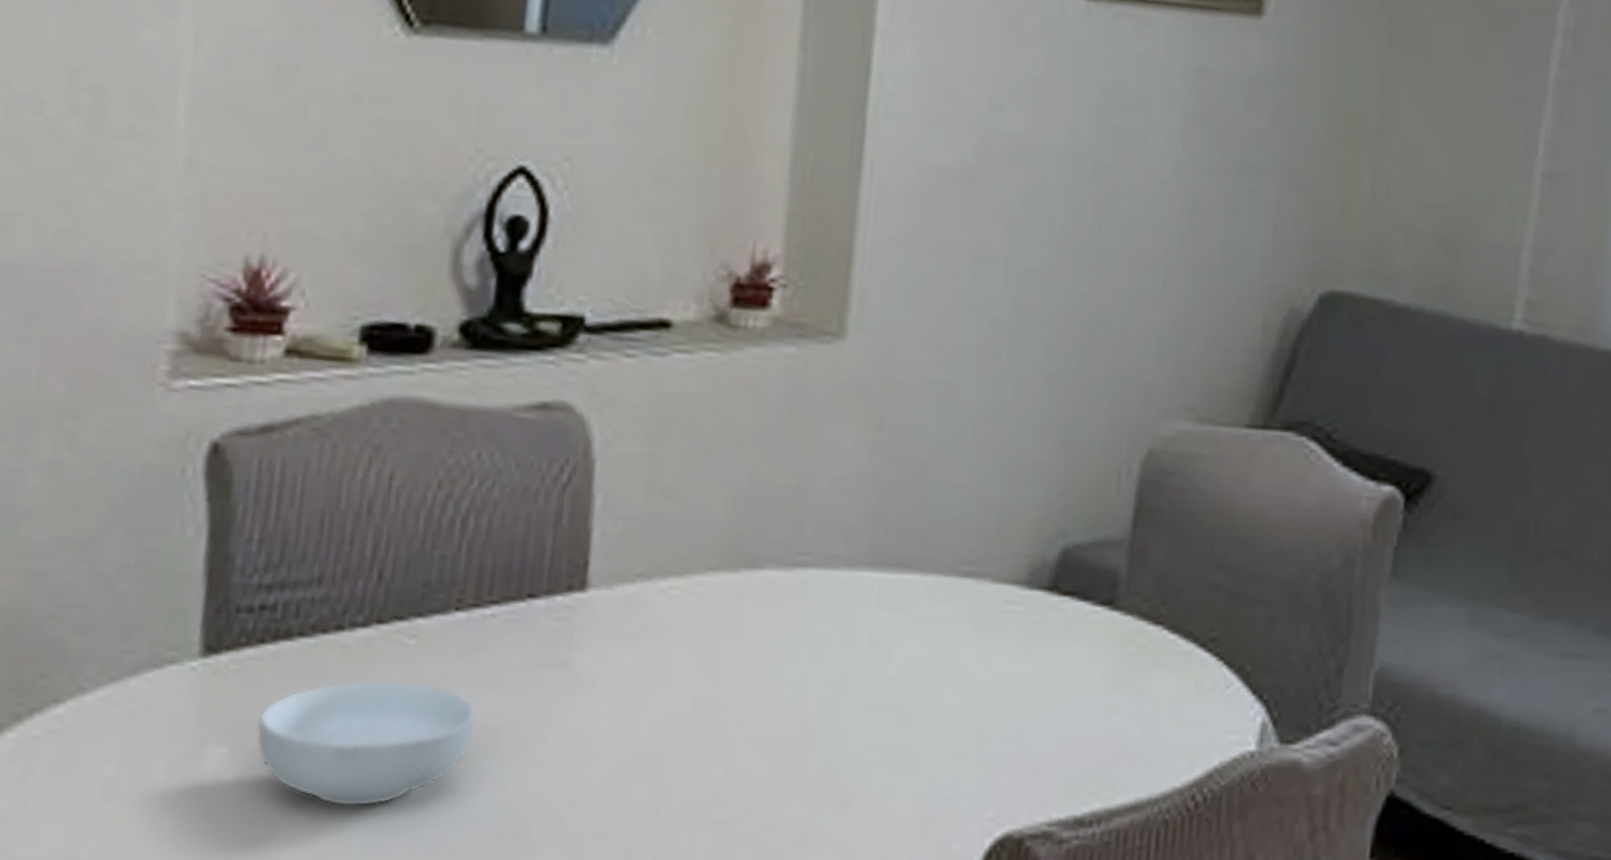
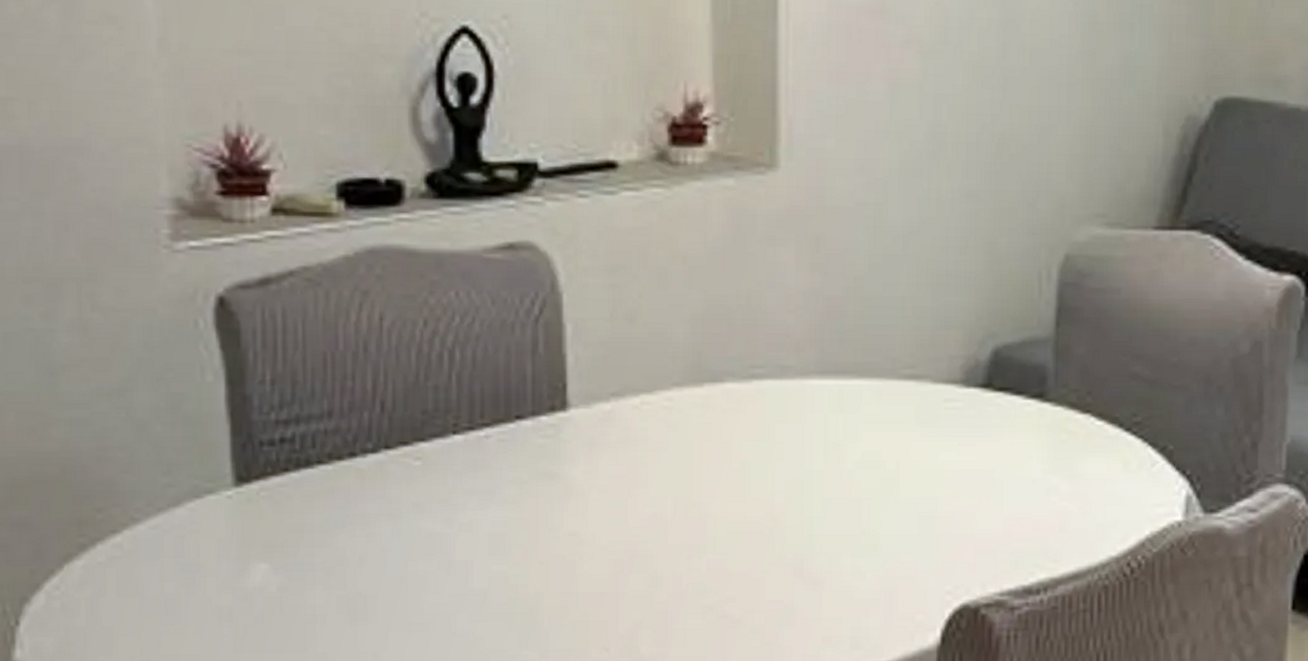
cereal bowl: present [256,679,477,807] -> none [291,498,483,609]

